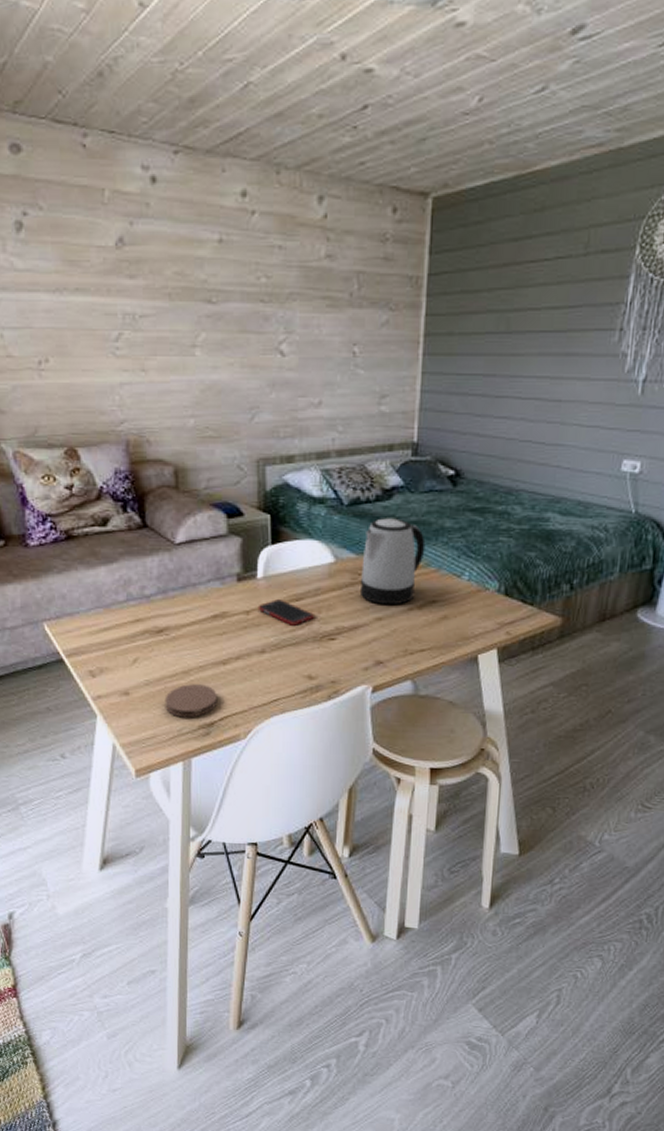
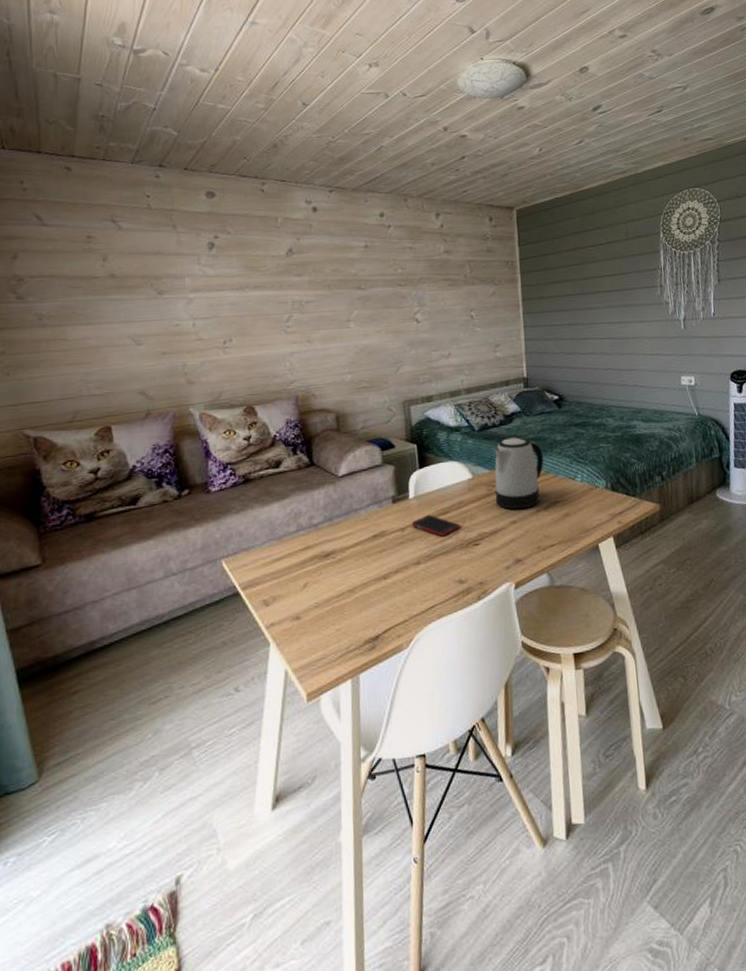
coaster: present [164,684,217,718] -> none [333,600,381,635]

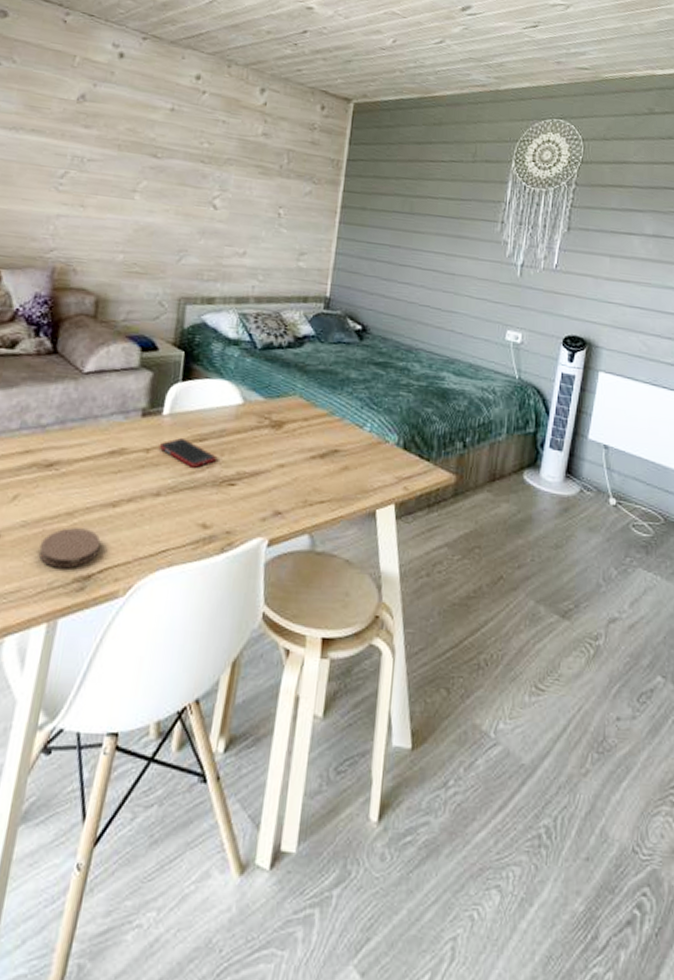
coaster: none [333,600,381,635] -> present [39,527,101,569]
kettle: present [494,437,544,510] -> none [265,364,332,452]

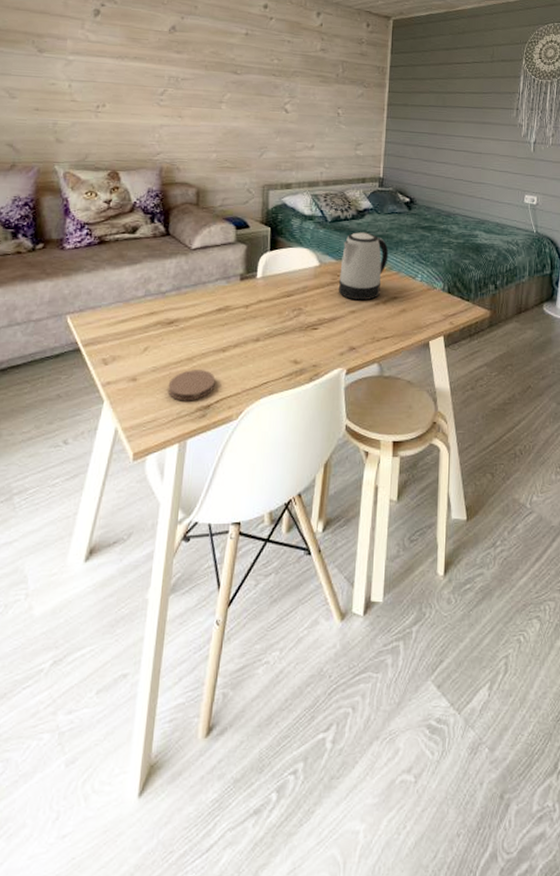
cell phone: present [159,438,216,468] -> none [255,296,301,318]
kettle: none [265,364,332,452] -> present [339,232,389,301]

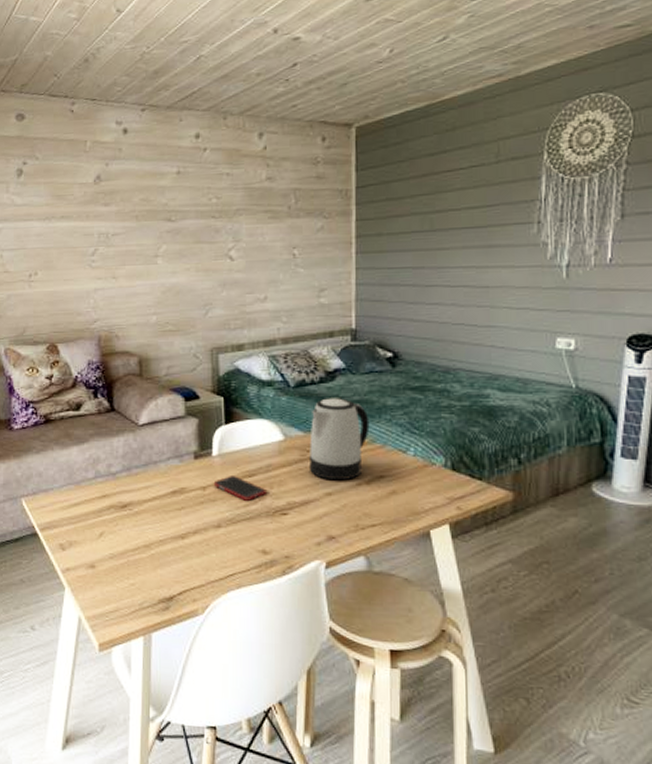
coaster: present [168,370,216,401] -> none [127,558,176,592]
cell phone: none [255,296,301,318] -> present [213,476,266,501]

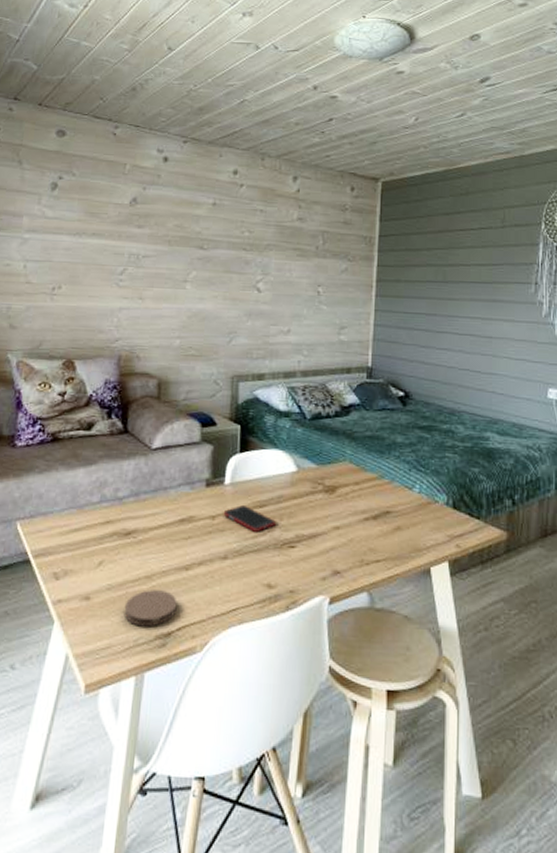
coaster: none [127,558,176,592] -> present [124,590,177,627]
kettle: present [309,398,370,481] -> none [320,432,380,515]

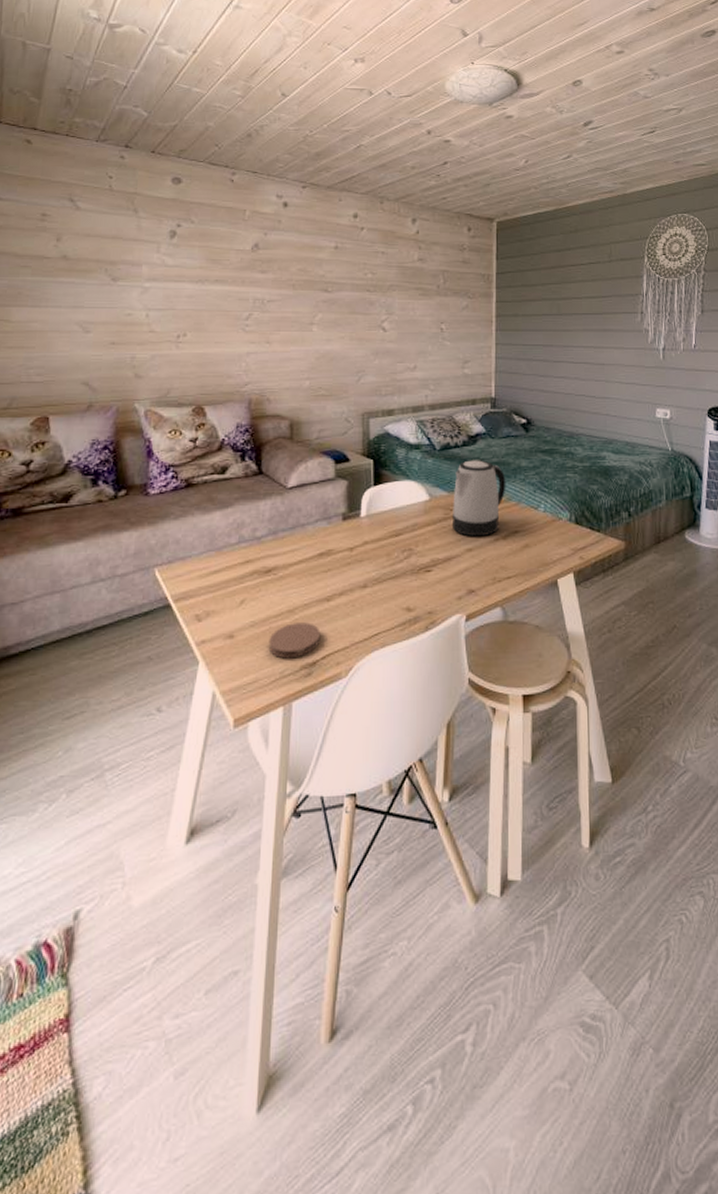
cell phone: present [223,505,276,532] -> none [361,536,412,560]
kettle: none [320,432,380,515] -> present [453,460,506,537]

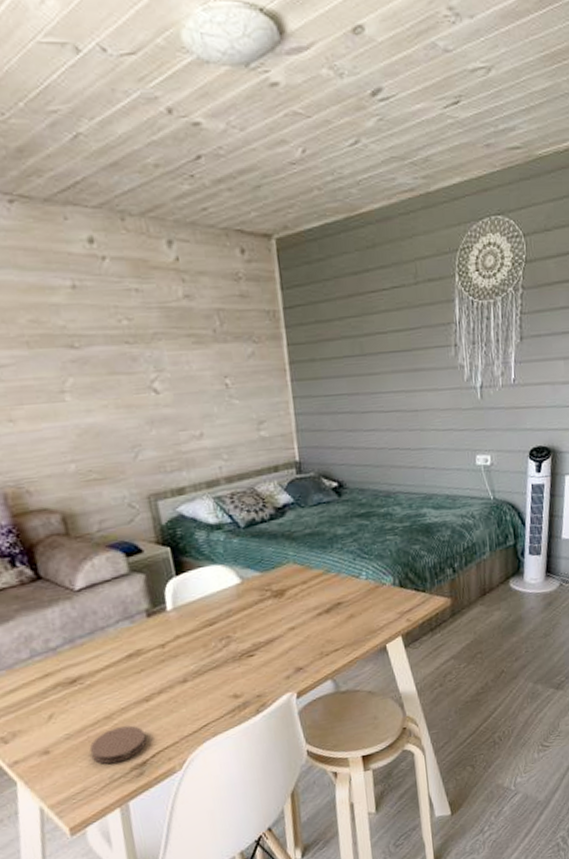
kettle: present [453,460,506,537] -> none [266,533,324,615]

